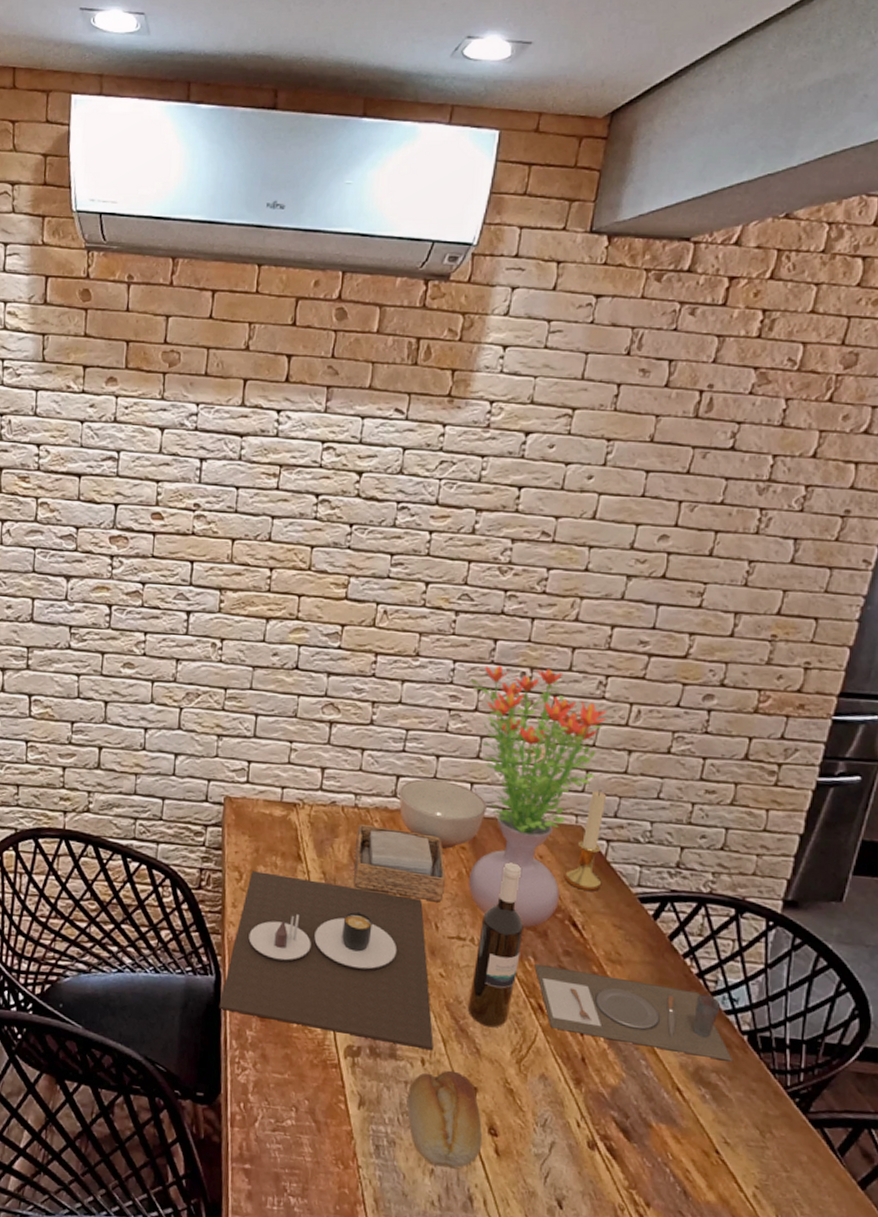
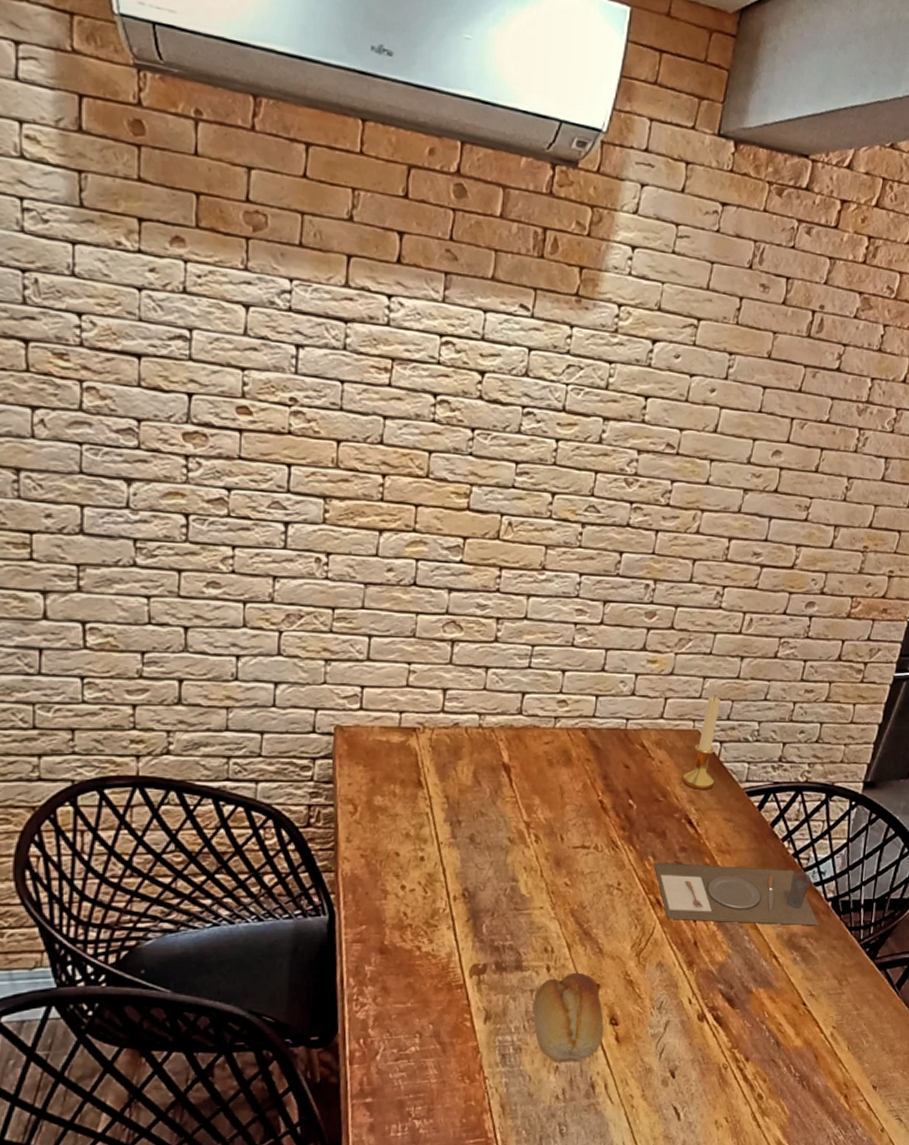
place setting: present [218,871,434,1051] -> none [333,802,559,957]
napkin holder: present [354,824,446,902] -> none [478,745,572,815]
bowl: present [399,778,487,849] -> none [524,694,611,762]
wine bottle: present [467,862,525,1028] -> none [591,770,645,927]
flower arrangement: present [468,665,608,928] -> none [592,578,724,830]

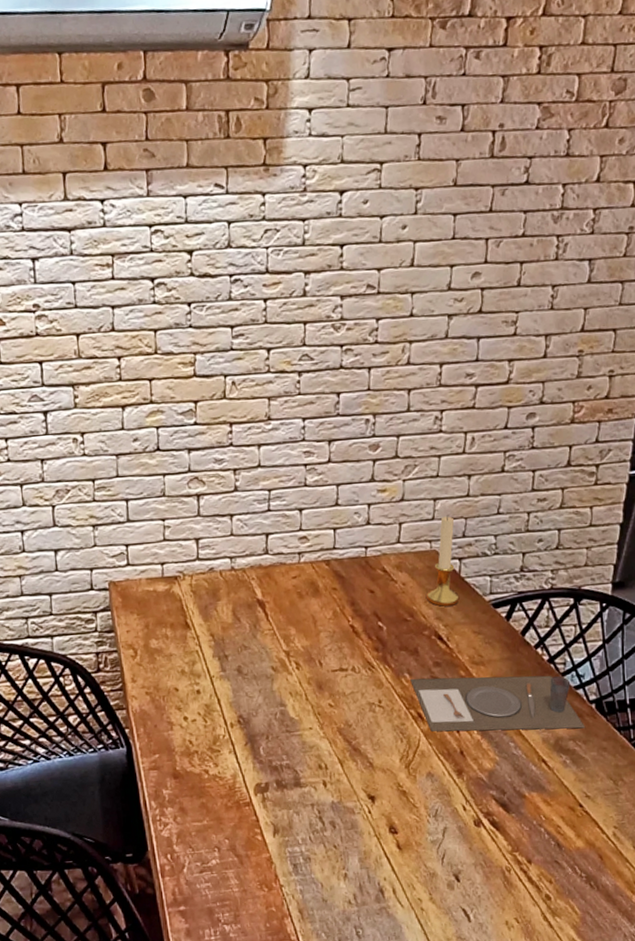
bread roll: present [532,972,605,1063] -> none [315,786,386,870]

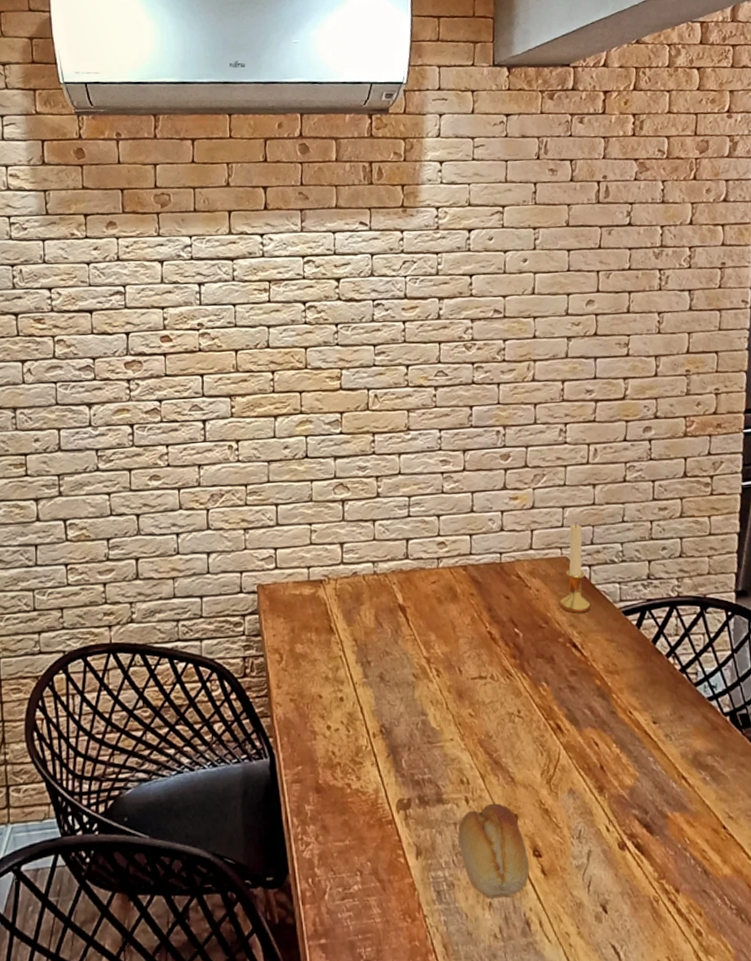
bread roll: none [315,786,386,870] -> present [458,803,530,899]
place setting: present [410,675,586,732] -> none [547,685,723,745]

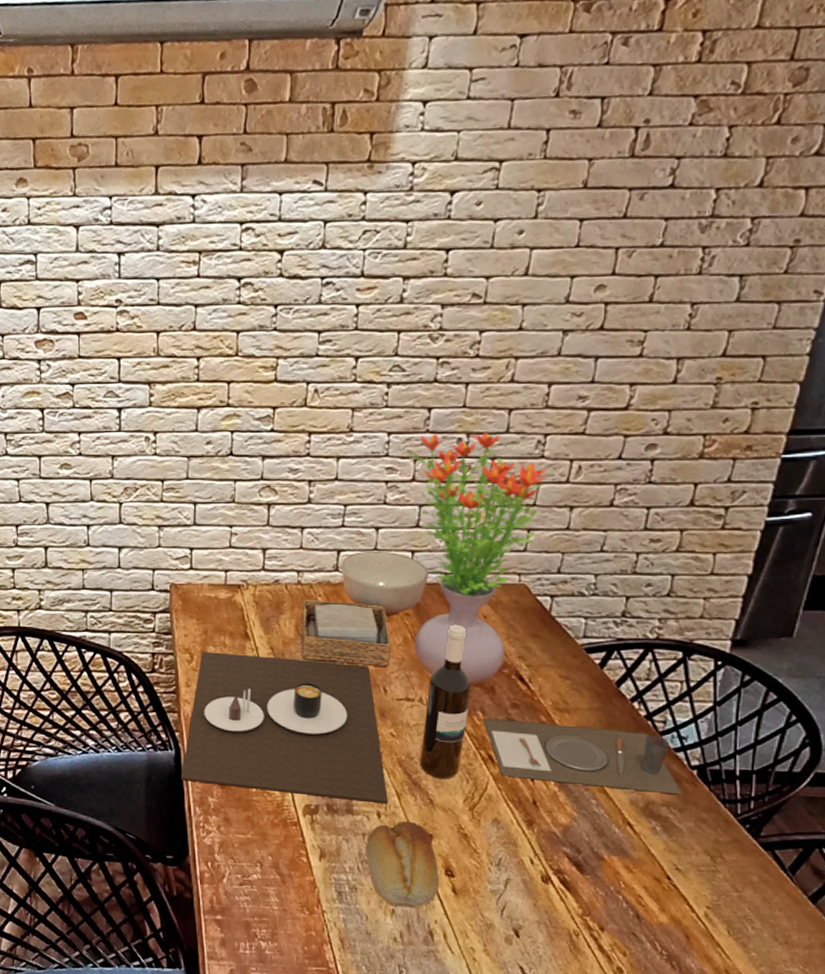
place setting: none [276,647,474,791] -> present [180,651,388,804]
napkin holder: none [379,587,462,649] -> present [302,600,392,668]
bowl: none [410,536,487,598] -> present [340,550,429,616]
flower arrangement: none [455,425,571,657] -> present [405,433,547,685]
wine bottle: none [497,600,535,755] -> present [419,624,472,780]
place setting: none [547,685,723,745] -> present [483,717,684,795]
candle holder: present [559,522,591,614] -> none [508,548,550,645]

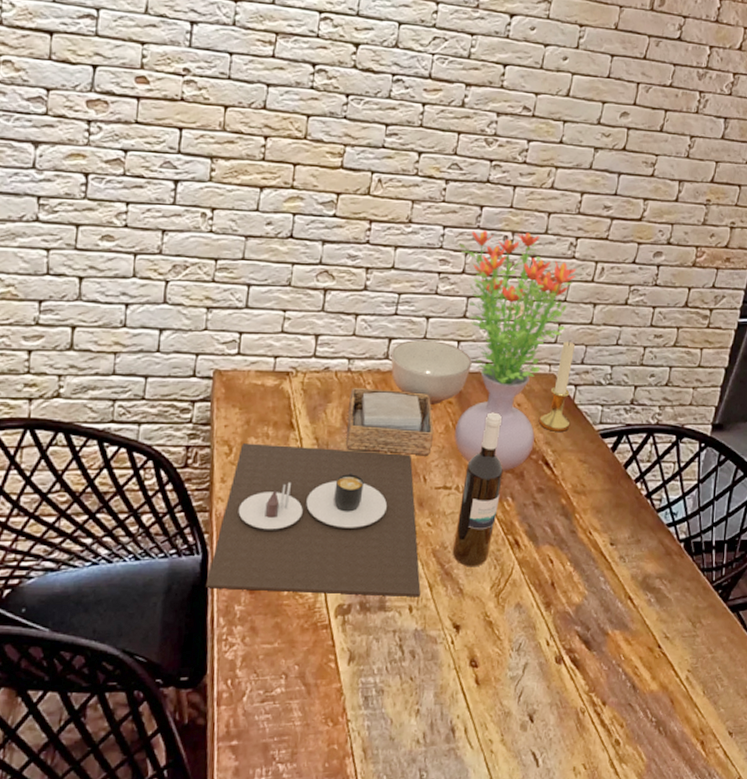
bread roll: present [365,820,440,907] -> none [395,613,465,705]
place setting: present [483,717,684,795] -> none [512,503,673,567]
candle holder: none [508,548,550,645] -> present [538,340,576,432]

